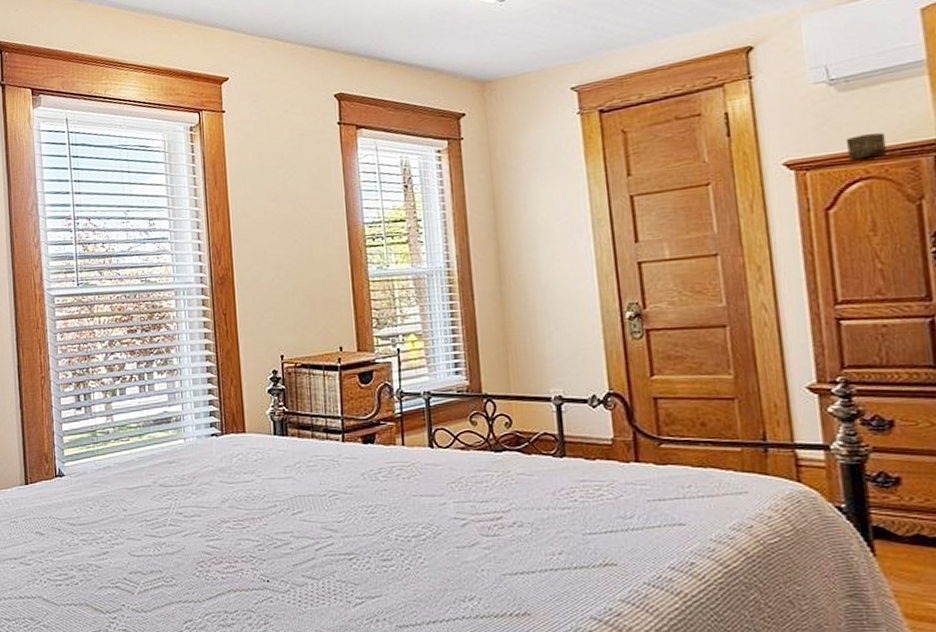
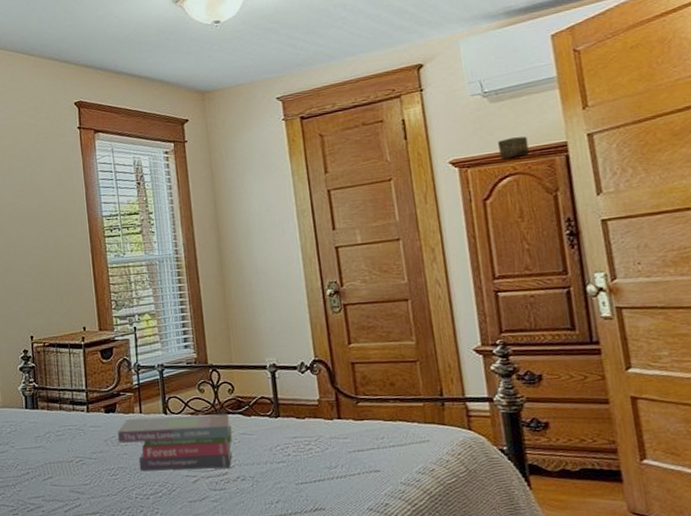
books: none [375,450,509,512] -> present [117,413,233,471]

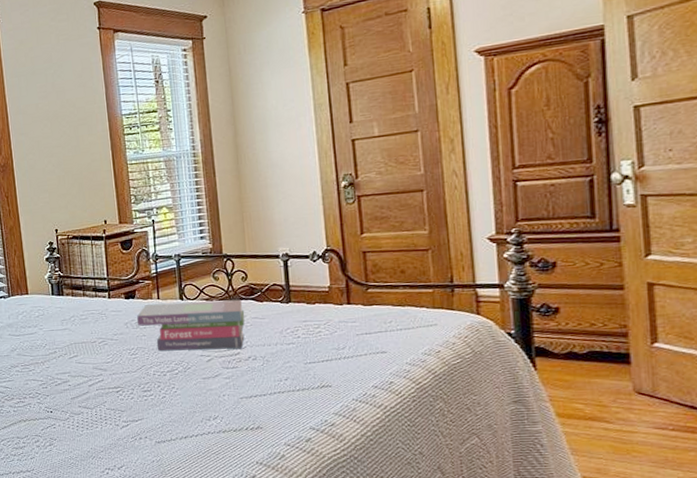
decorative box: present [497,136,529,160] -> none [527,21,562,47]

